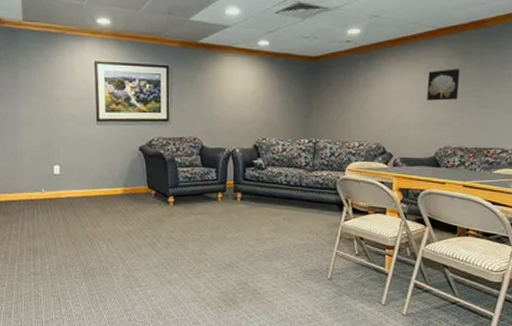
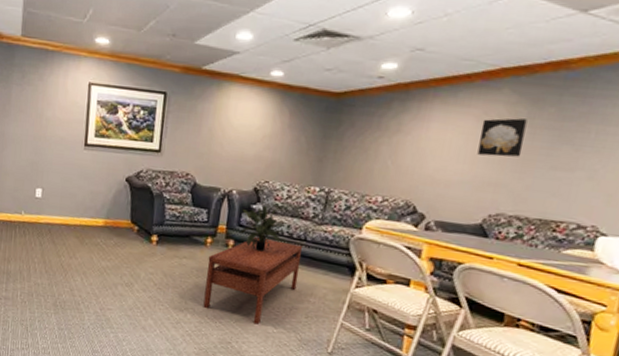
coffee table: none [220,187,300,264] -> present [203,236,303,325]
potted plant: none [246,159,284,200] -> present [240,204,285,252]

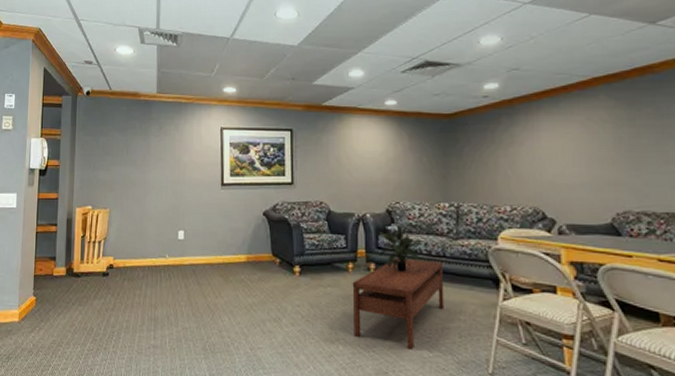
wall art: present [477,118,528,157] -> none [588,120,632,157]

